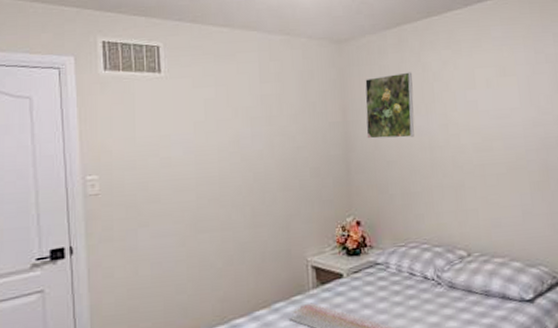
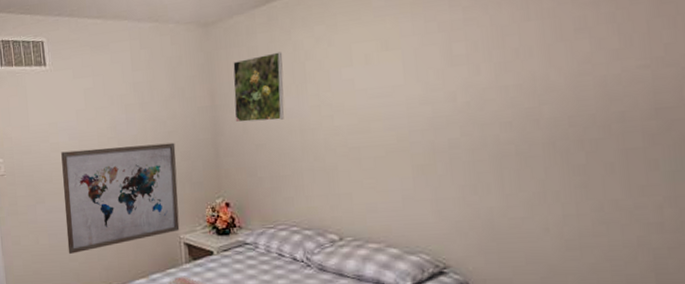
wall art: none [173,158,307,285] -> present [61,142,180,254]

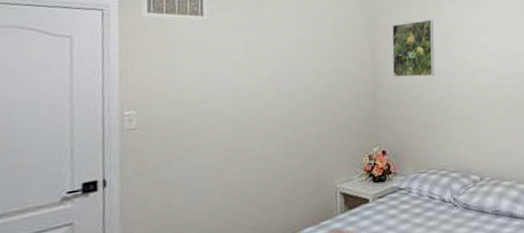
wall art: present [61,142,180,254] -> none [208,94,337,214]

